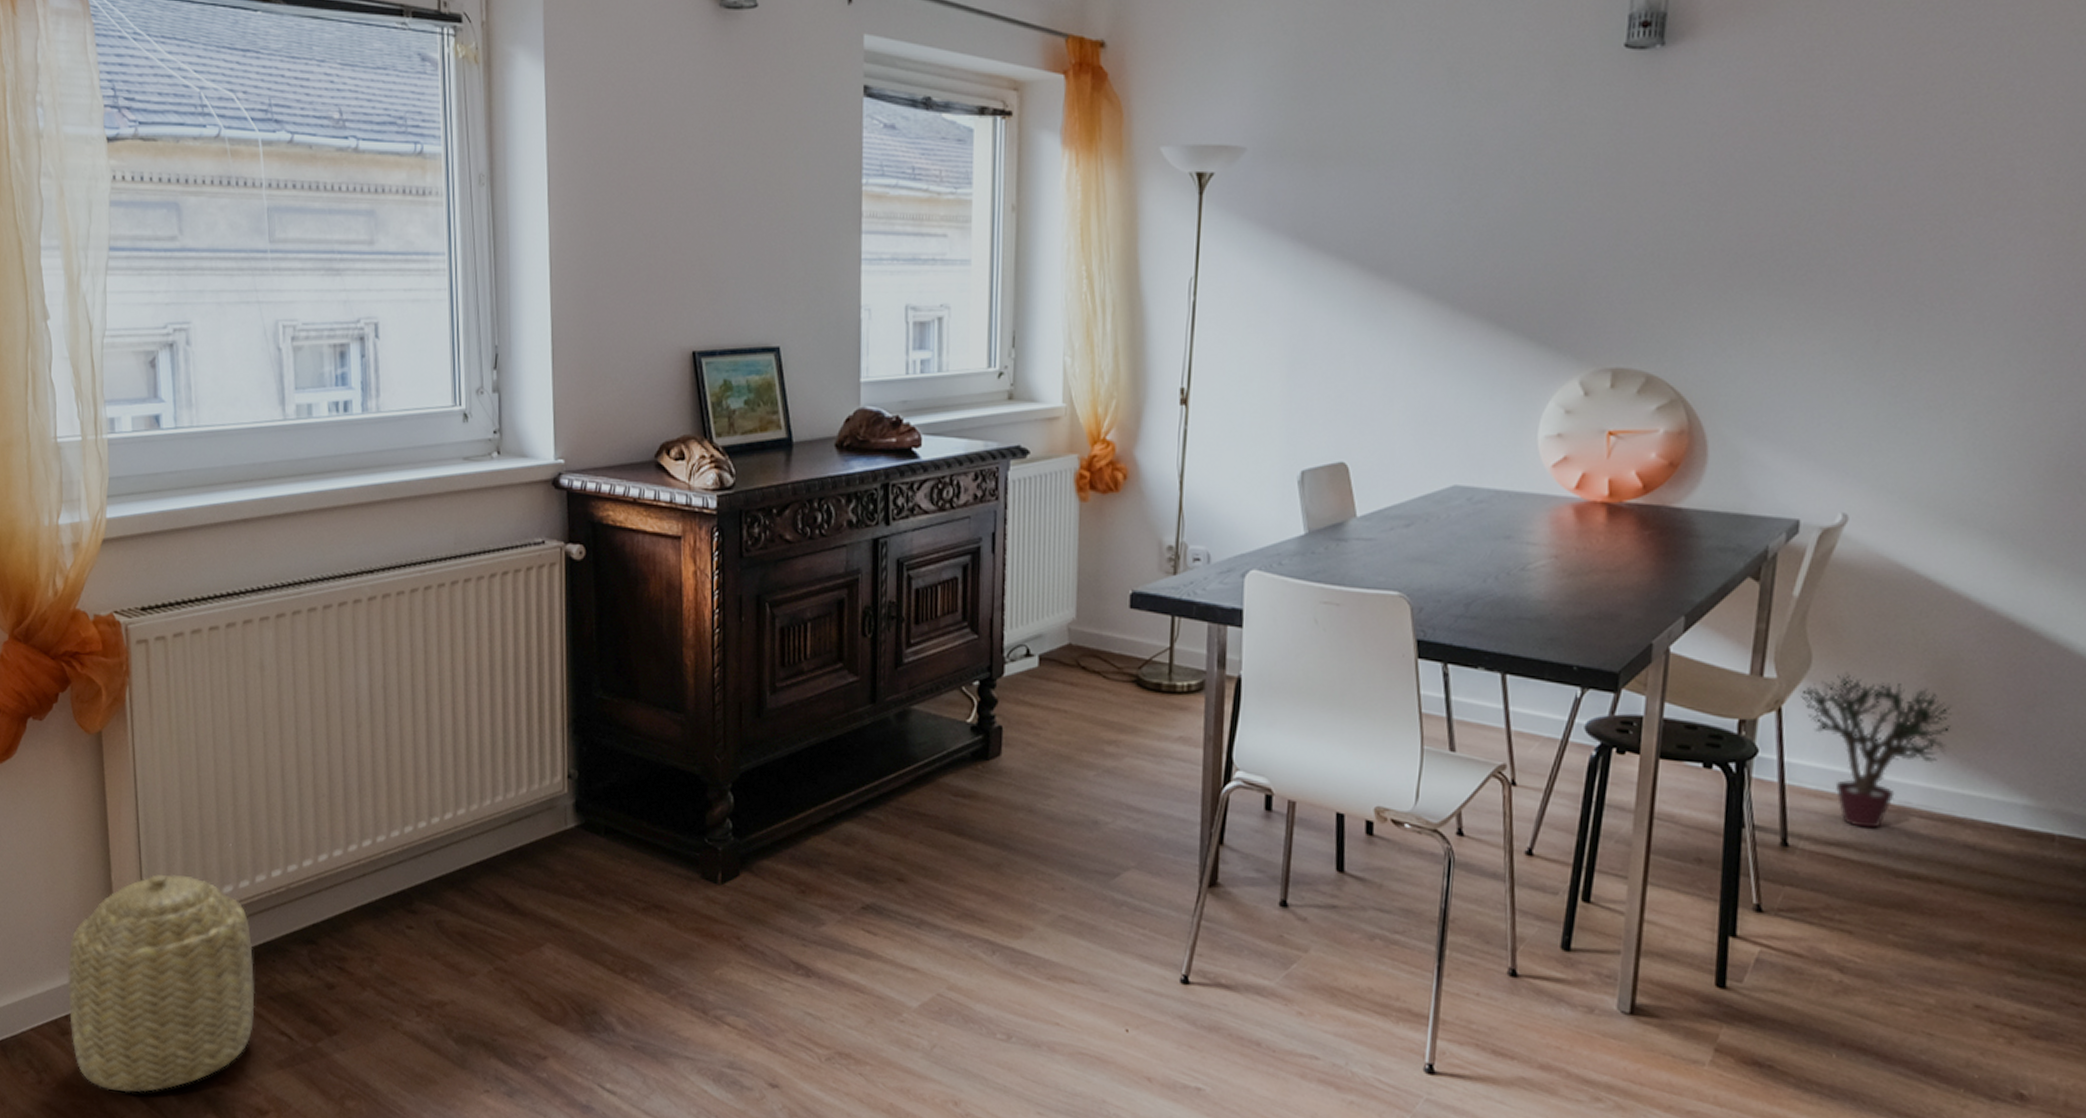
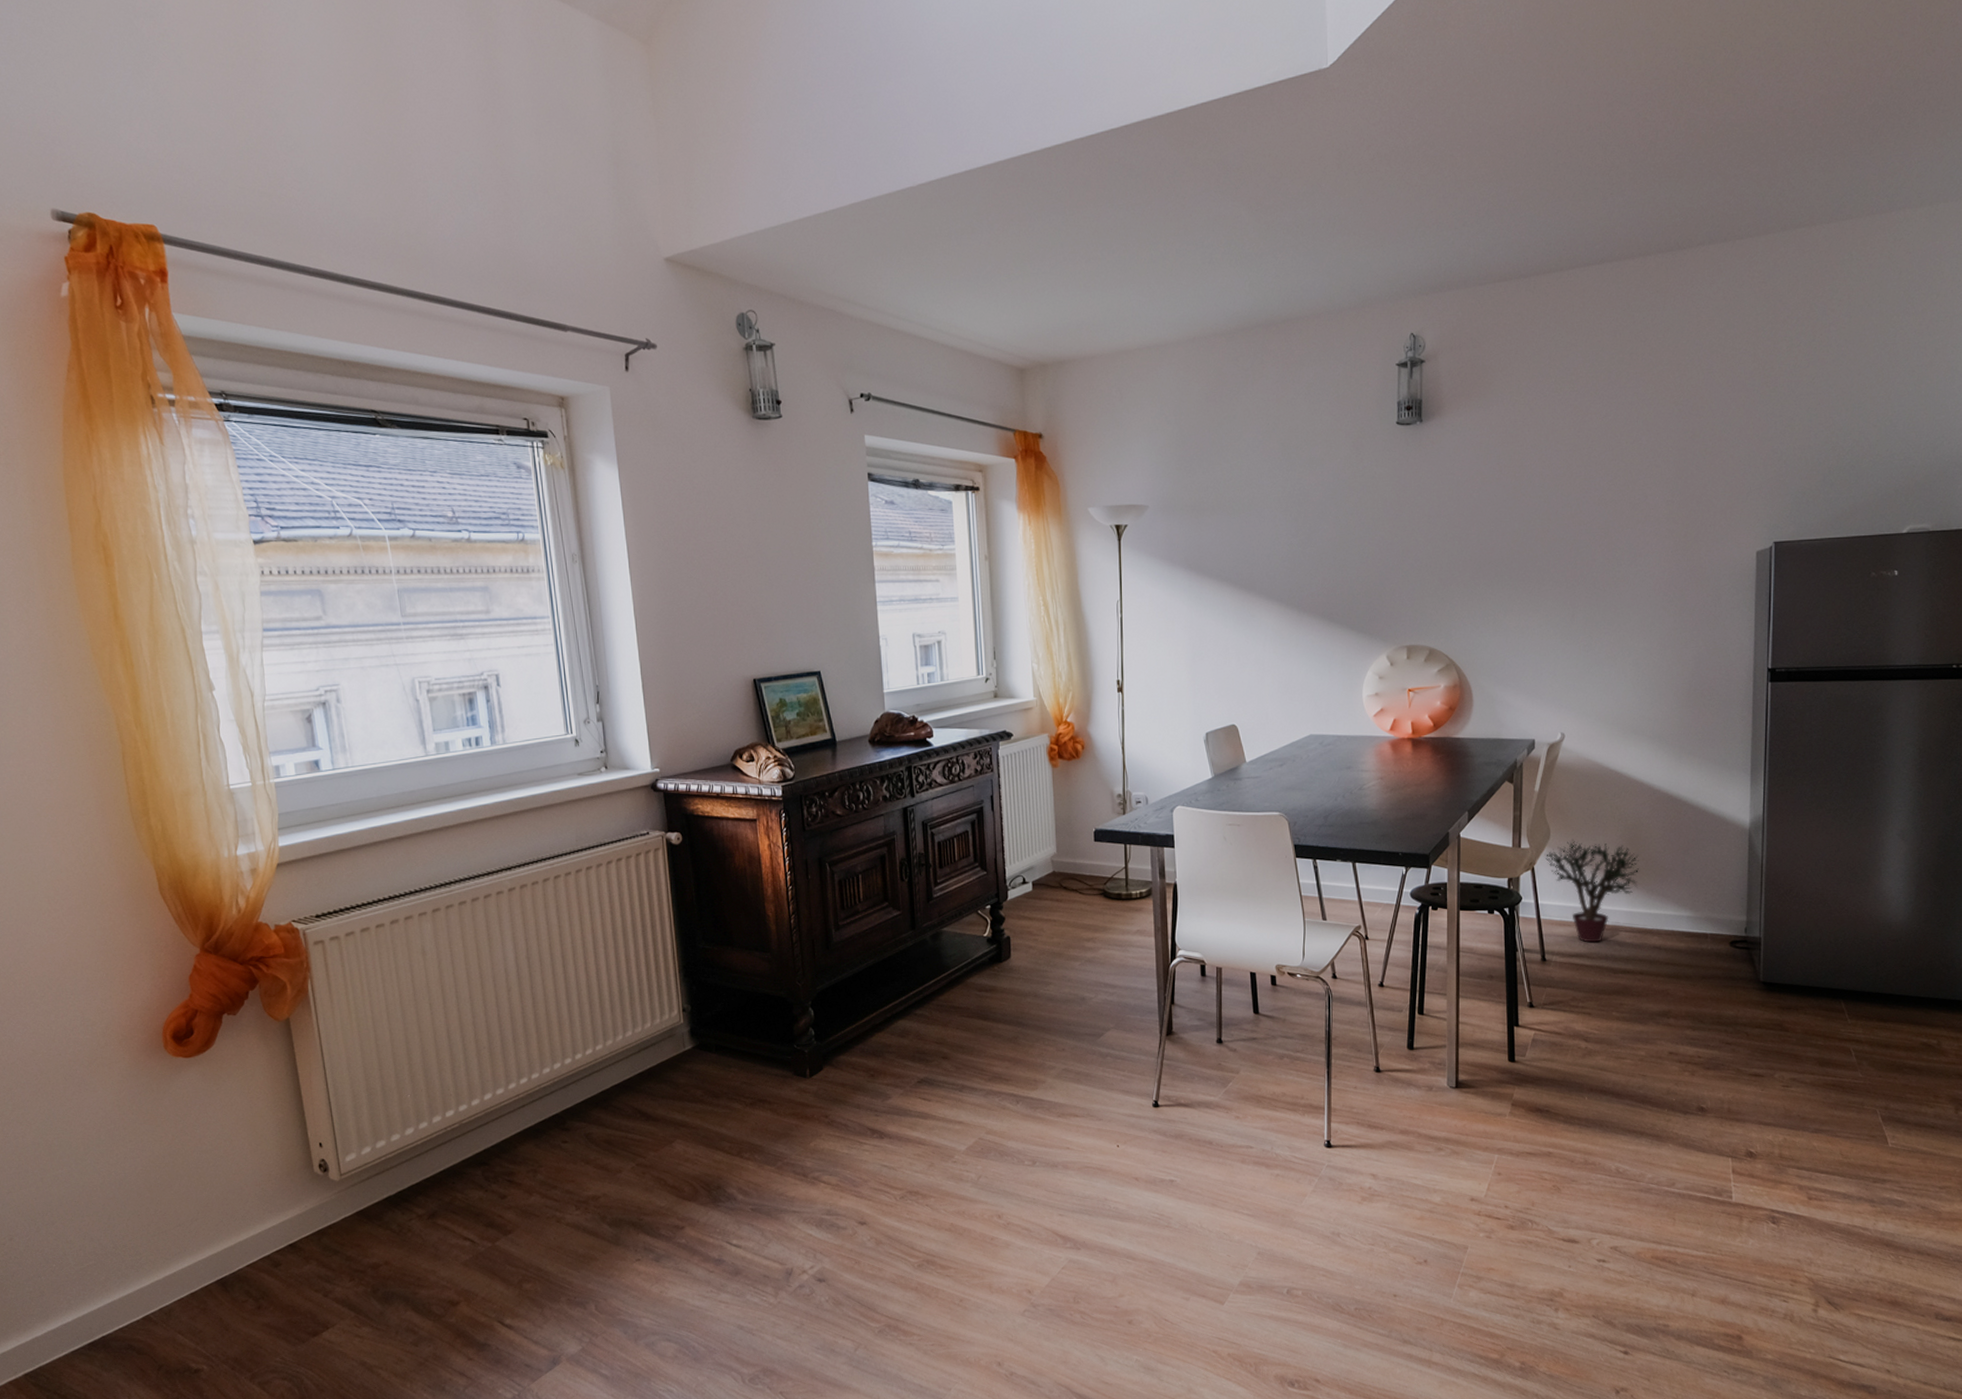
basket: present [68,874,255,1093] -> none [275,1125,441,1306]

